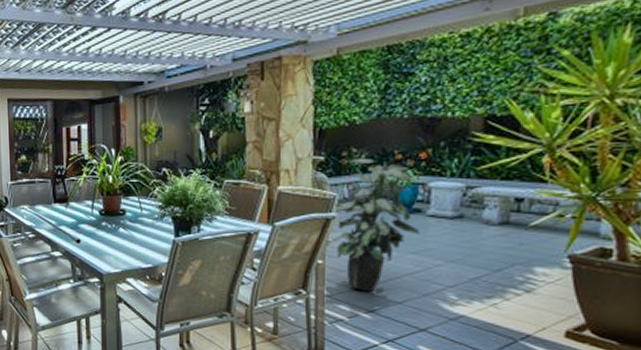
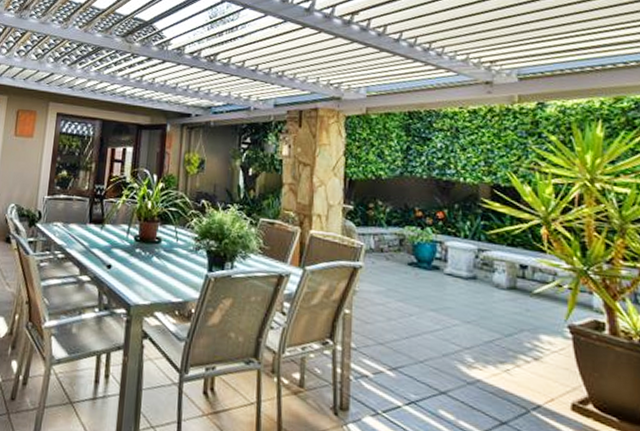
indoor plant: present [332,157,420,292] -> none [359,211,439,348]

